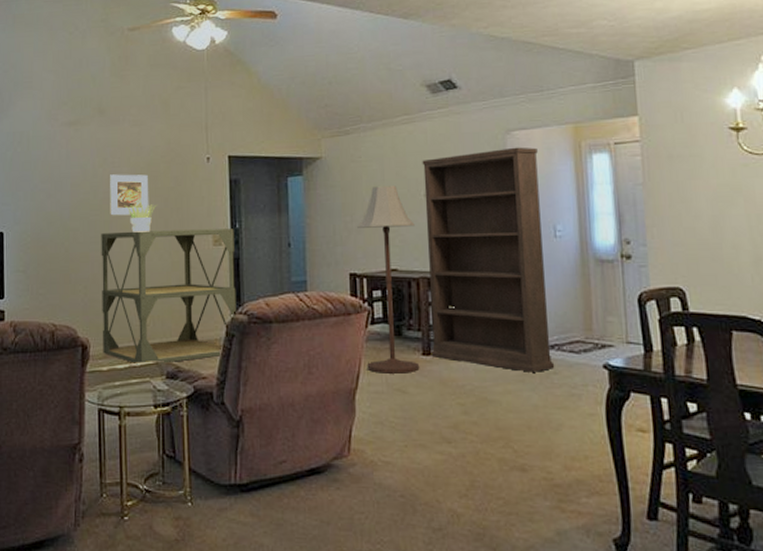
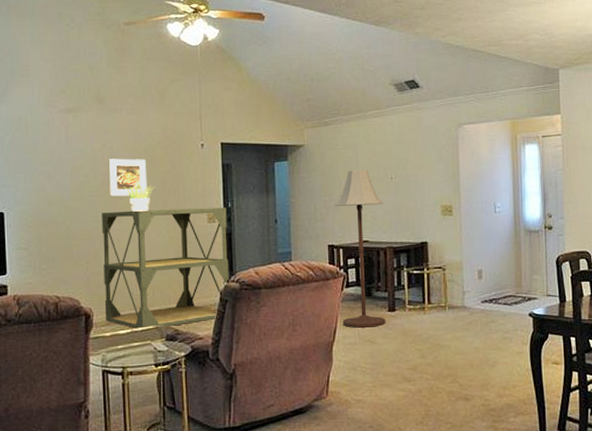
bookshelf: present [422,147,555,372] -> none [389,138,493,322]

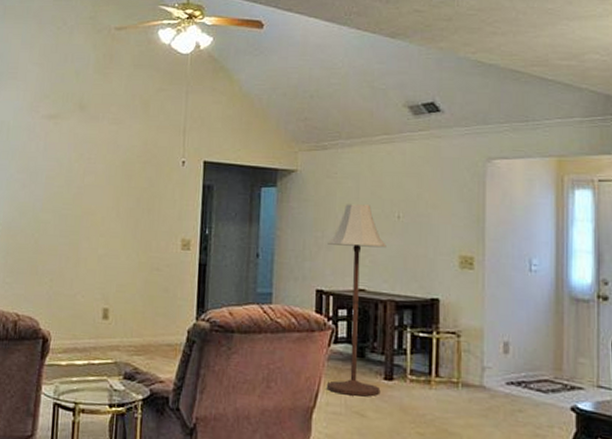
shelving unit: present [102,207,229,330] -> none [63,228,203,364]
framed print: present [109,158,148,197] -> none [82,170,122,212]
potted plant: present [124,185,154,212] -> none [97,201,127,231]

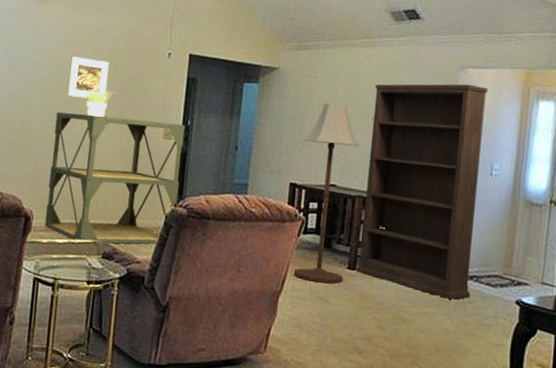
shelving unit: none [63,228,203,364] -> present [44,112,185,245]
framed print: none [82,170,122,212] -> present [68,56,109,99]
potted plant: none [97,201,127,231] -> present [83,88,113,117]
bookshelf: none [393,176,520,408] -> present [356,83,488,299]

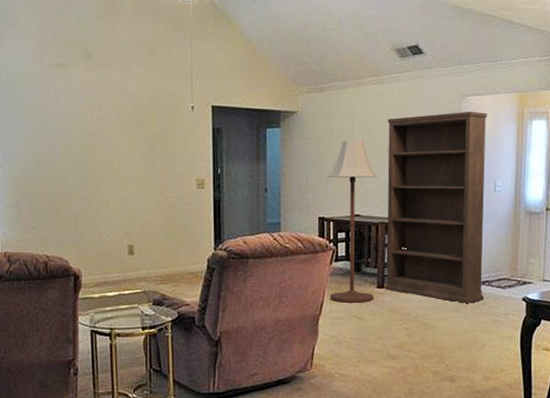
shelving unit: present [44,112,185,245] -> none [90,172,217,293]
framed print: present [68,56,109,99] -> none [98,118,136,158]
potted plant: present [83,88,113,117] -> none [113,147,142,174]

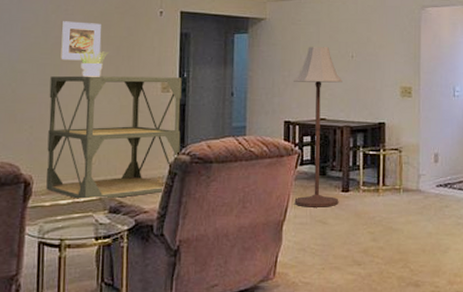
shelving unit: none [90,172,217,293] -> present [46,75,182,200]
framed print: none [98,118,136,158] -> present [61,21,102,61]
potted plant: none [113,147,142,174] -> present [76,50,107,77]
bookshelf: present [384,111,487,303] -> none [349,21,447,206]

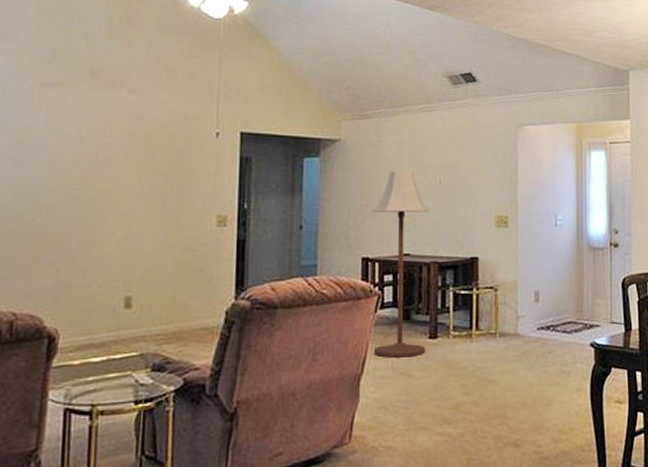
shelving unit: present [46,75,182,200] -> none [75,208,242,357]
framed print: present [61,21,102,61] -> none [96,145,146,191]
potted plant: present [76,50,107,77] -> none [115,178,152,210]

